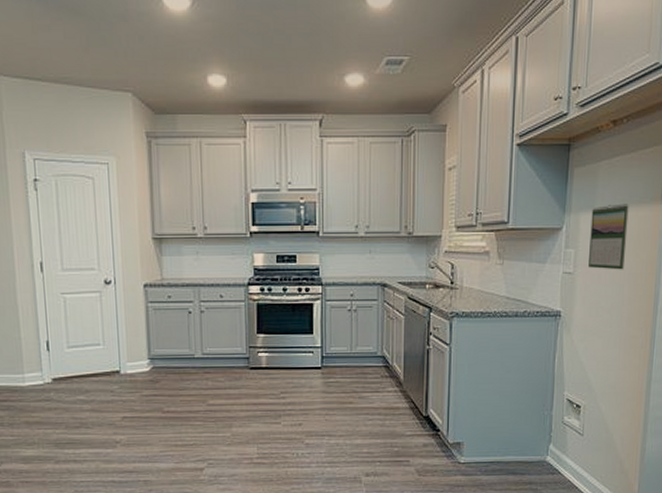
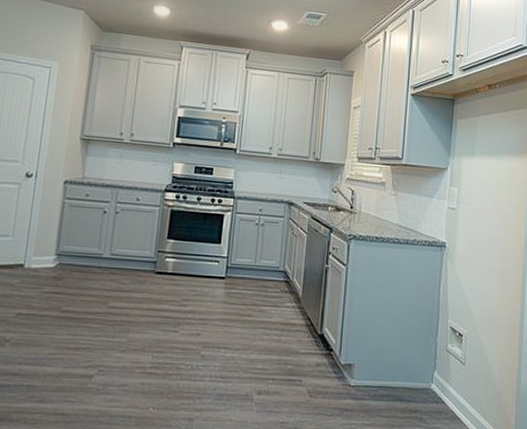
calendar: present [589,203,629,270] -> none [469,153,502,210]

